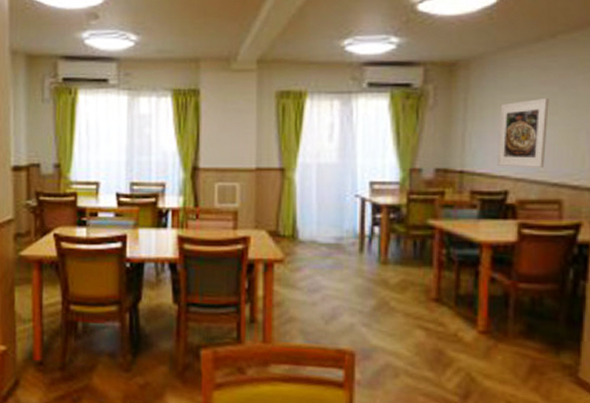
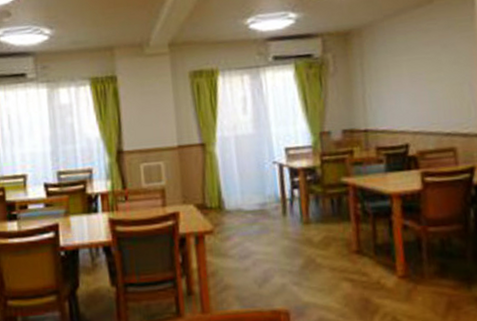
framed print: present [497,99,549,167] -> none [392,57,437,122]

